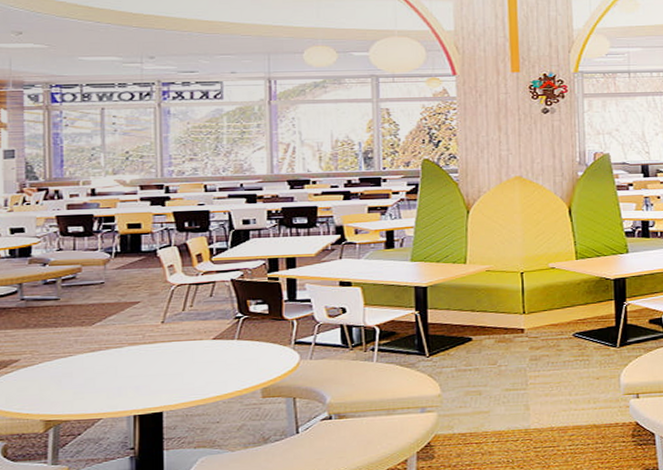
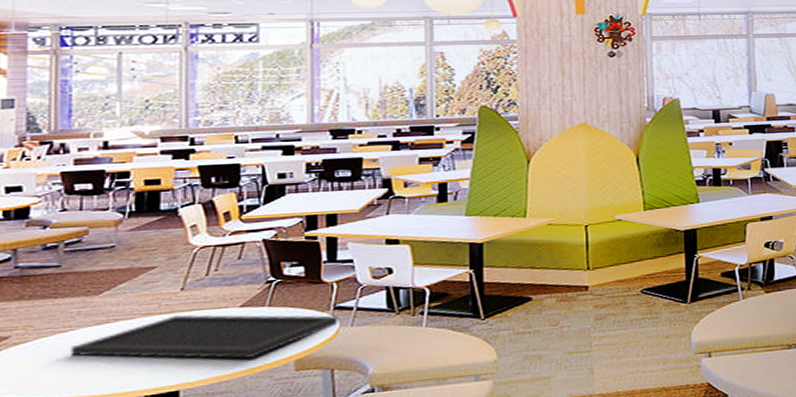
tray: none [70,345,299,386] -> present [70,314,338,359]

